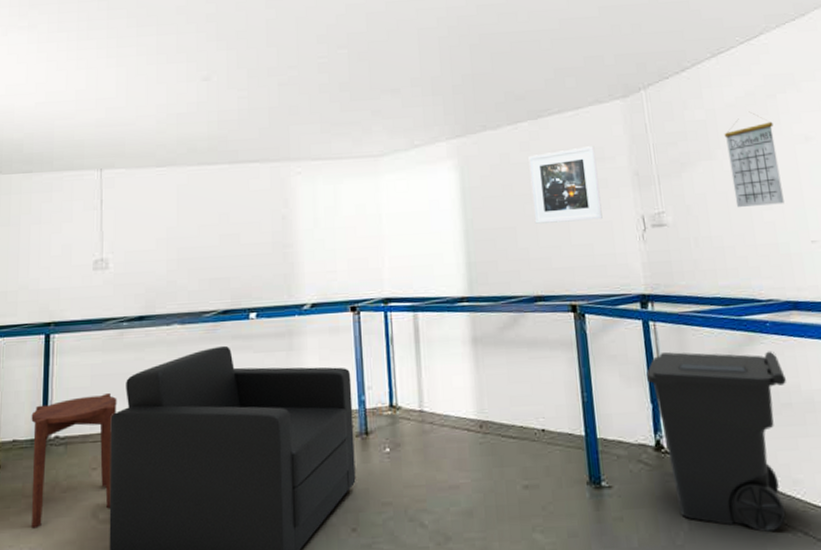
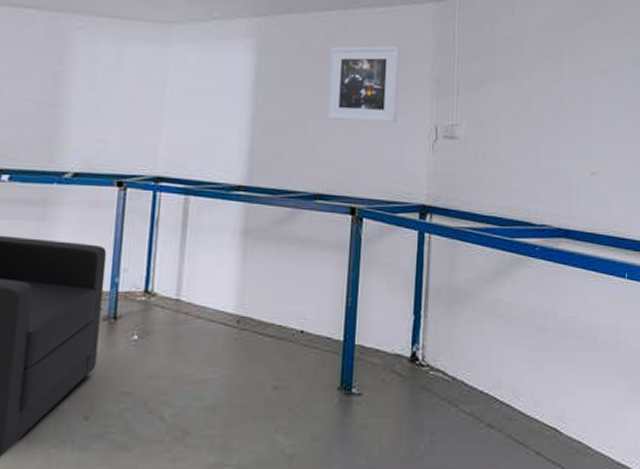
trash can: present [645,351,786,533] -> none [412,266,545,450]
calendar: present [724,111,785,207] -> none [527,35,576,133]

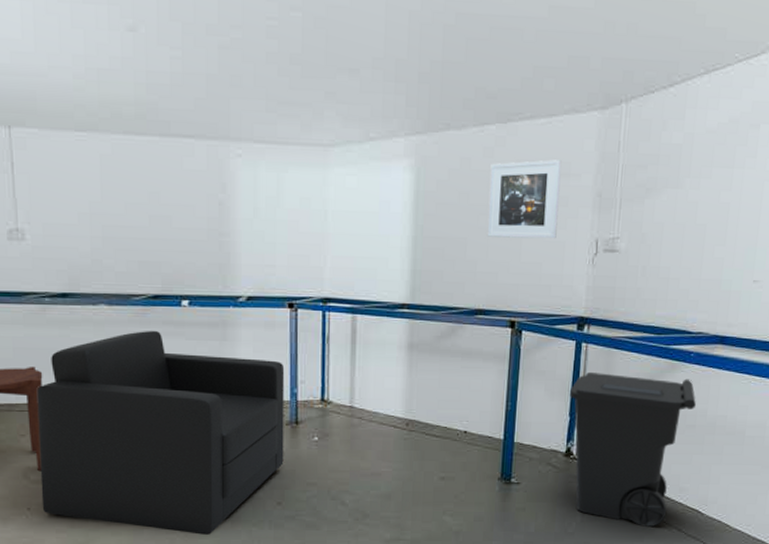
trash can: none [412,266,545,450] -> present [569,372,696,528]

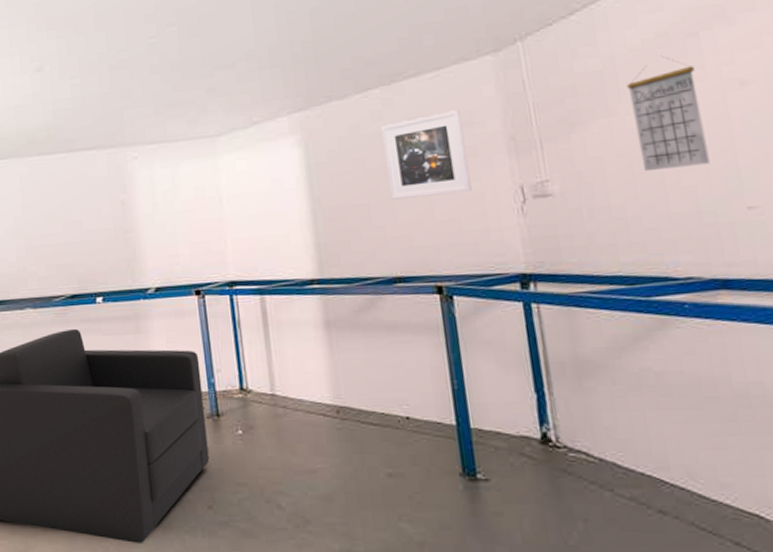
trash can: present [569,372,696,528] -> none [528,336,711,540]
calendar: none [691,140,749,242] -> present [627,55,710,171]

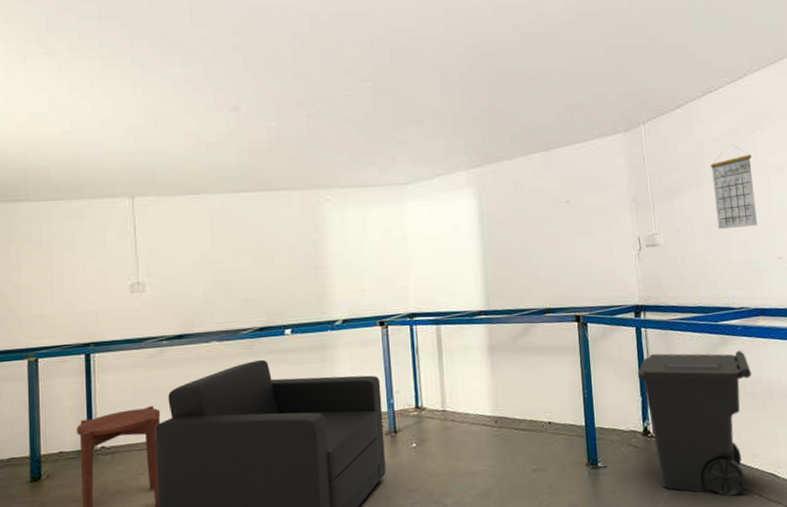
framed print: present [381,110,472,199] -> none [540,175,604,245]
trash can: none [528,336,711,540] -> present [637,350,751,497]

